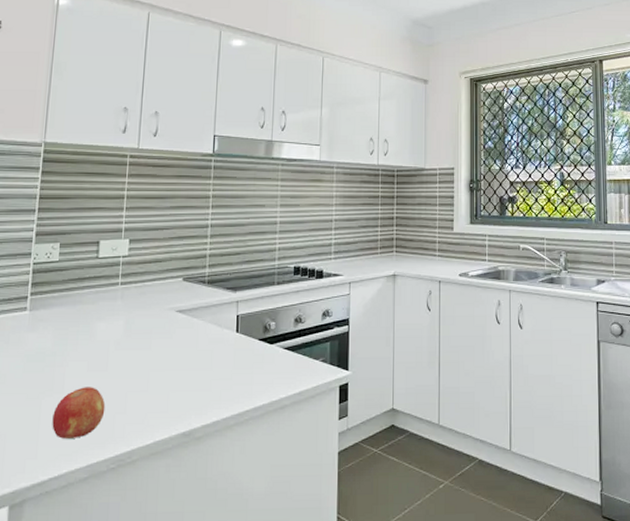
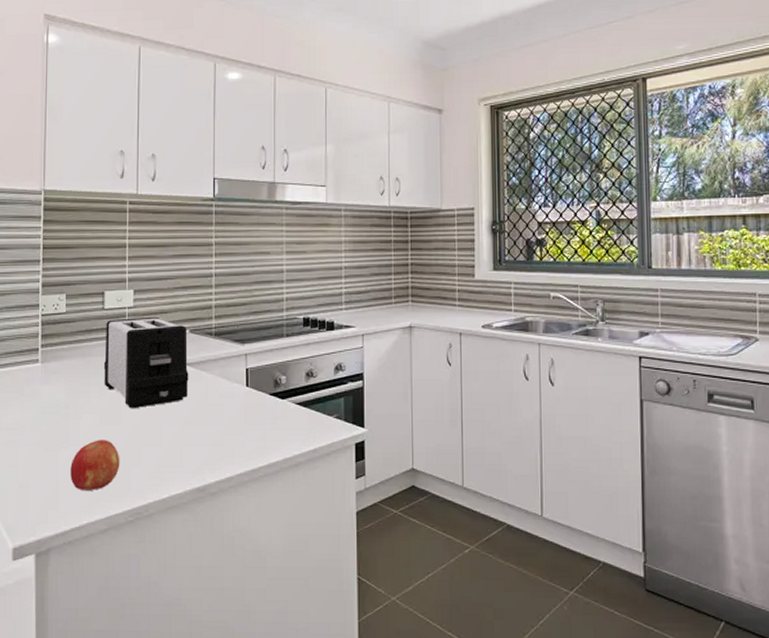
toaster: none [93,265,181,356] -> present [104,316,189,409]

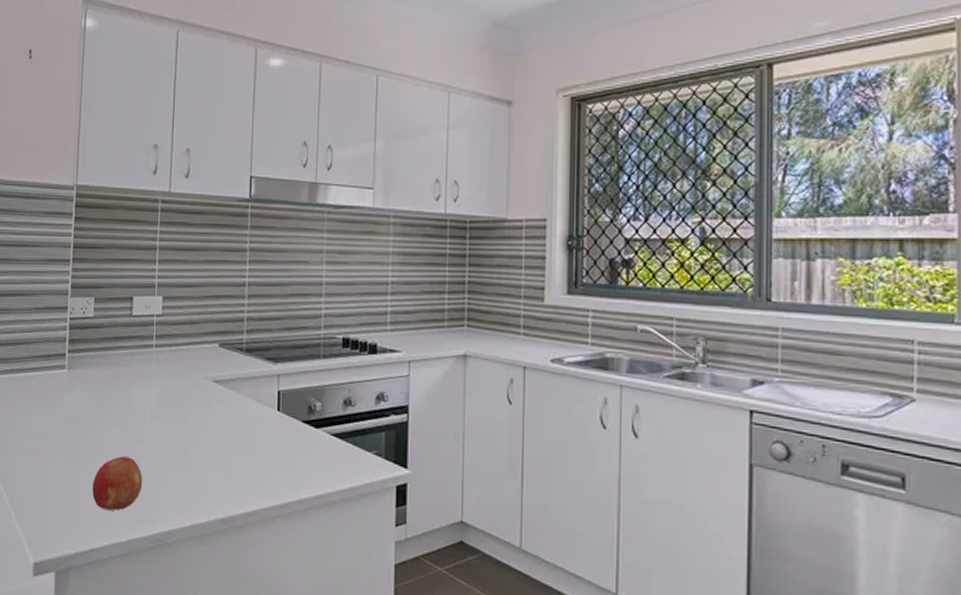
toaster: present [104,316,189,409] -> none [129,326,217,426]

